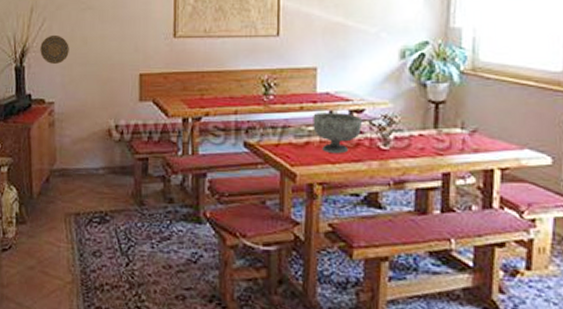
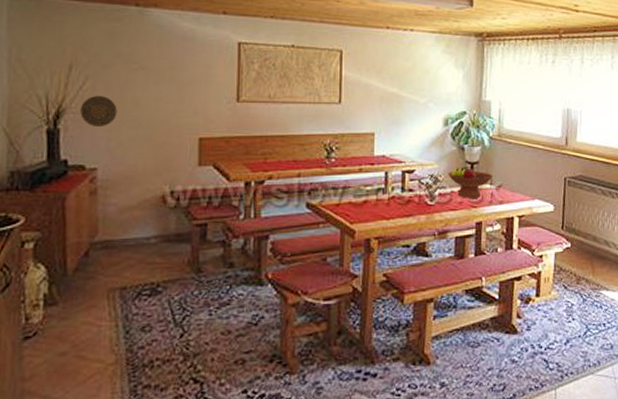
decorative bowl: present [313,113,363,154] -> none [370,174,414,211]
fruit bowl: none [405,106,466,144] -> present [448,166,494,198]

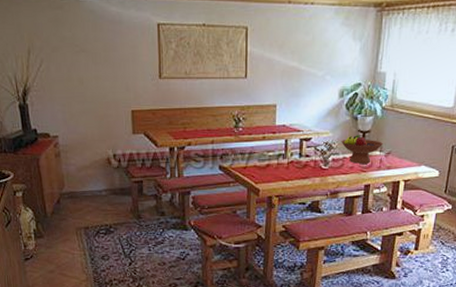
decorative plate: present [80,95,117,126] -> none [40,75,68,102]

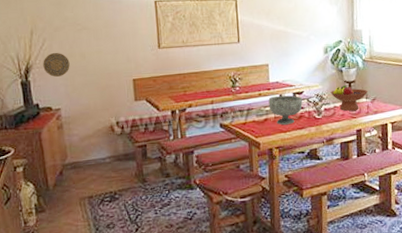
decorative plate: none [40,75,68,102] -> present [43,52,70,77]
decorative bowl: none [272,141,310,173] -> present [268,95,303,125]

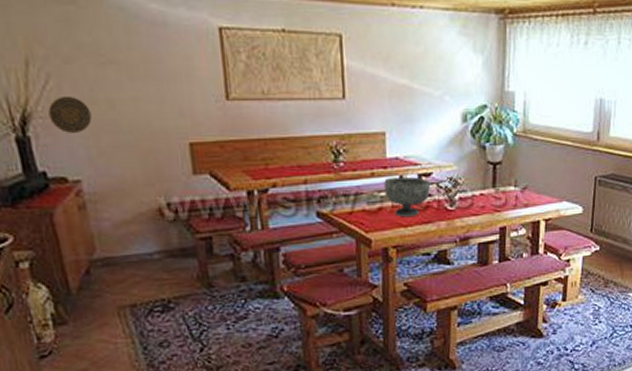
fruit bowl: present [330,85,368,111] -> none [468,167,518,202]

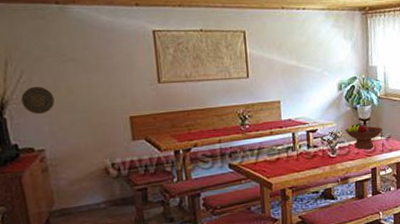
decorative bowl: present [384,177,431,218] -> none [280,133,317,165]
fruit bowl: none [468,167,518,202] -> present [345,123,383,150]

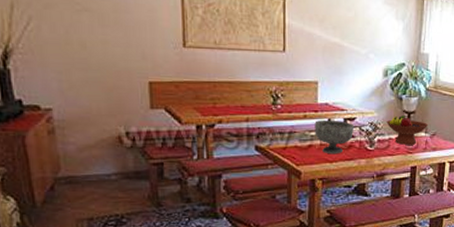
decorative plate: present [21,86,55,114] -> none [28,36,65,68]
decorative bowl: none [280,133,317,165] -> present [314,120,355,154]

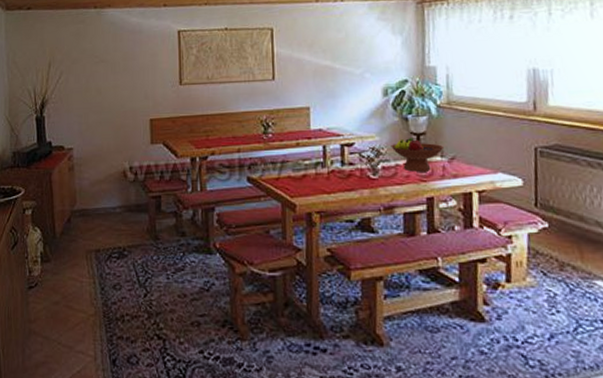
decorative bowl: present [314,120,355,154] -> none [308,147,354,185]

